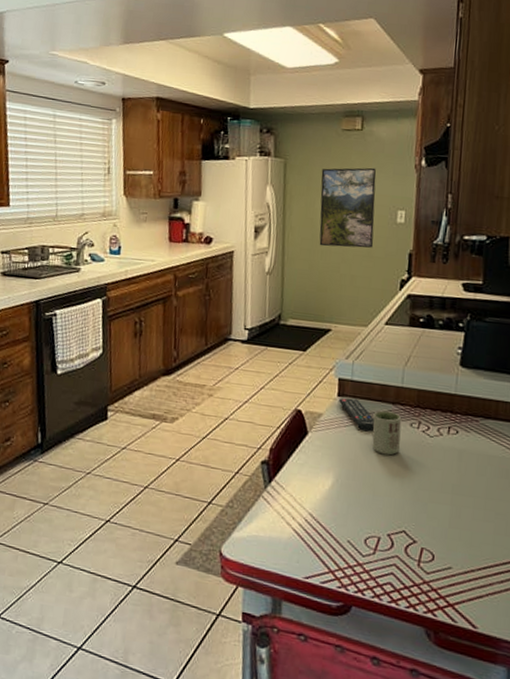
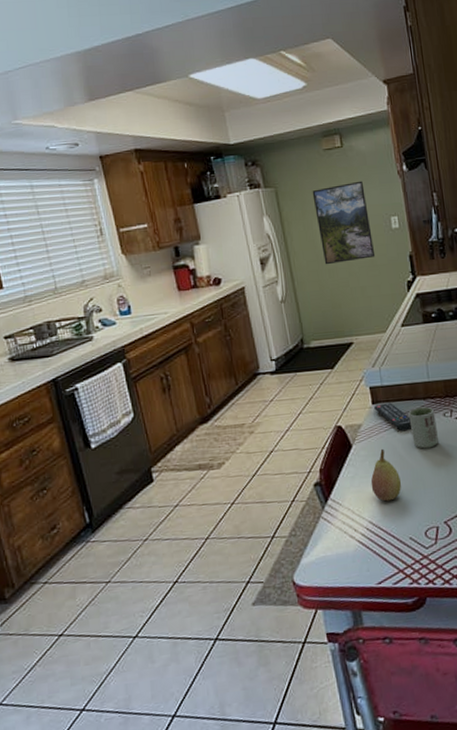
fruit: none [318,443,351,499] -> present [370,448,402,502]

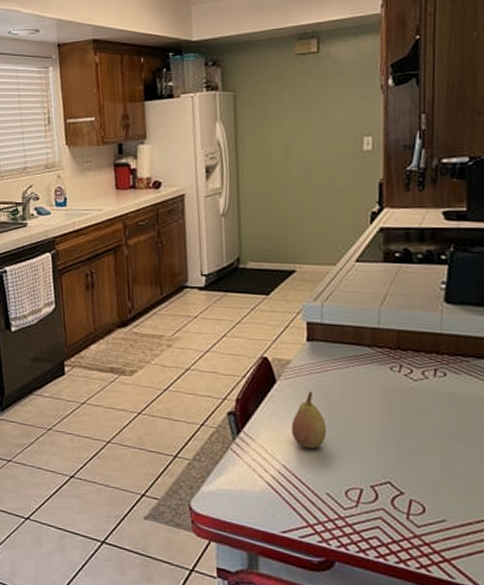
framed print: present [312,180,376,265] -> none [275,92,338,182]
remote control: present [374,402,412,432] -> none [309,342,350,378]
cup: present [408,406,439,449] -> none [347,354,381,402]

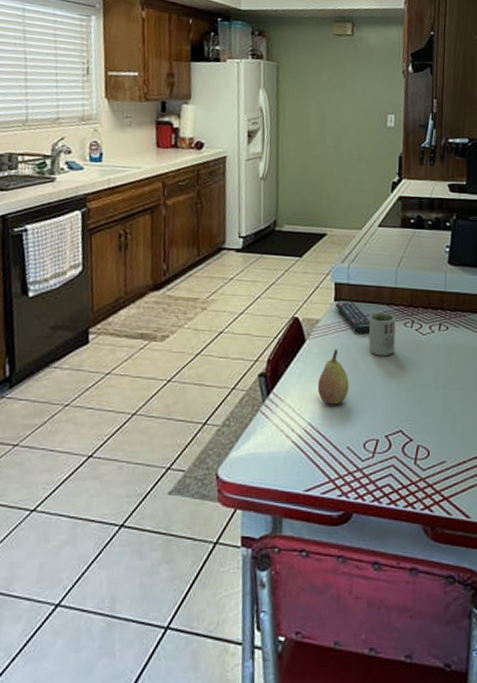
remote control: none [309,342,350,378] -> present [336,302,371,335]
cup: none [347,354,381,402] -> present [368,312,396,357]

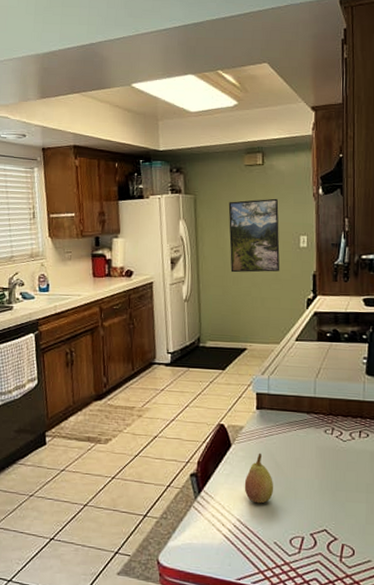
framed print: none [313,72,367,152] -> present [228,198,280,273]
remote control: present [336,302,371,335] -> none [258,410,292,440]
cup: present [368,312,396,357] -> none [290,420,317,461]

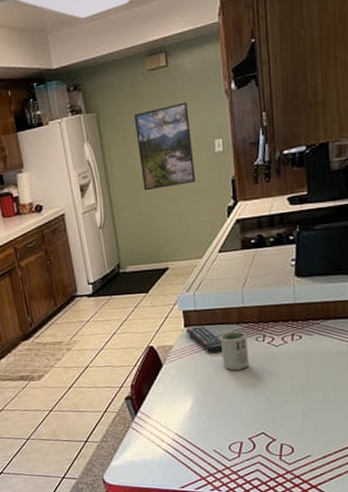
fruit: present [244,453,274,504] -> none [179,368,209,417]
remote control: none [258,410,292,440] -> present [186,326,223,354]
cup: none [290,420,317,461] -> present [220,331,250,371]

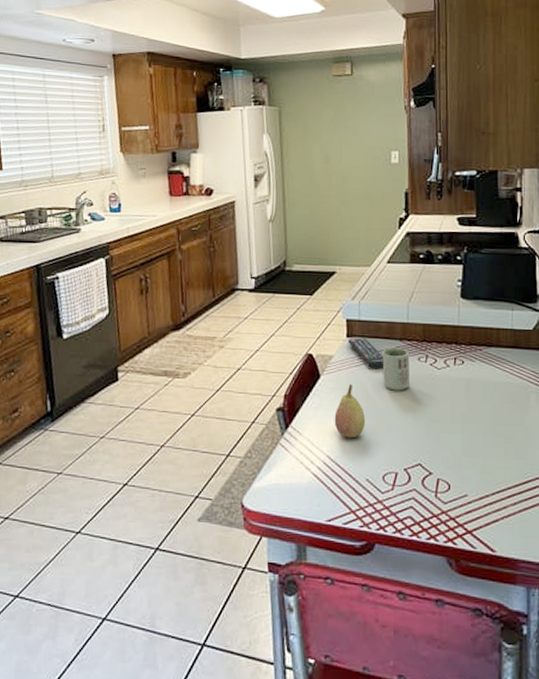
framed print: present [134,102,196,191] -> none [315,111,371,191]
fruit: none [179,368,209,417] -> present [334,383,366,438]

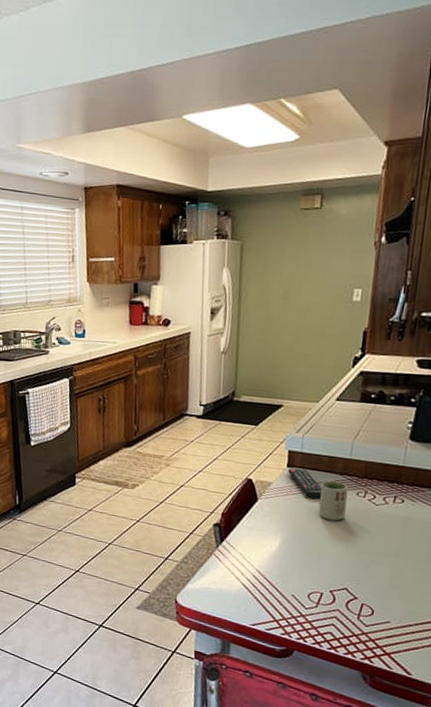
fruit: present [334,383,366,438] -> none [266,509,298,558]

